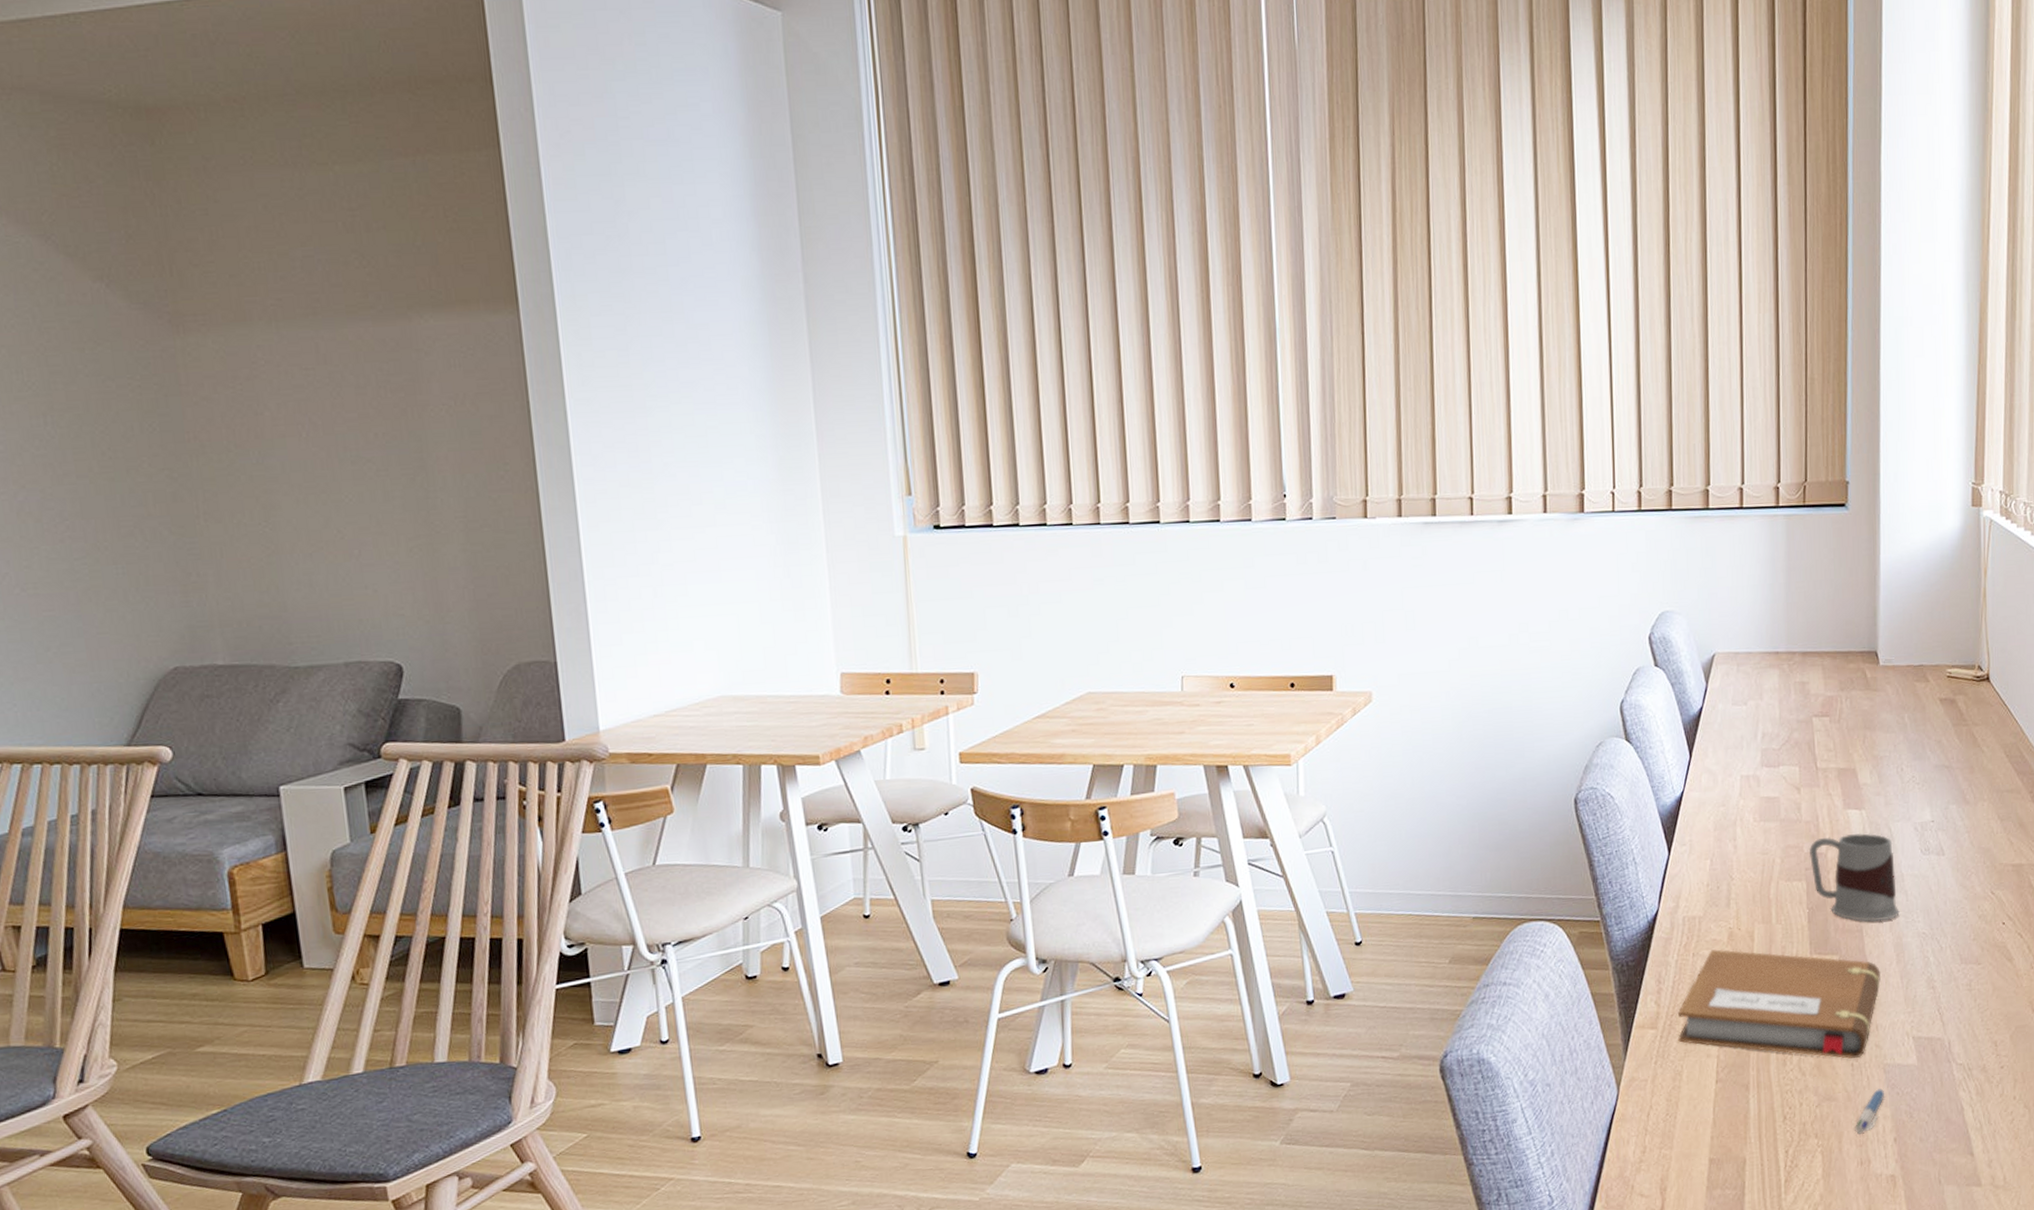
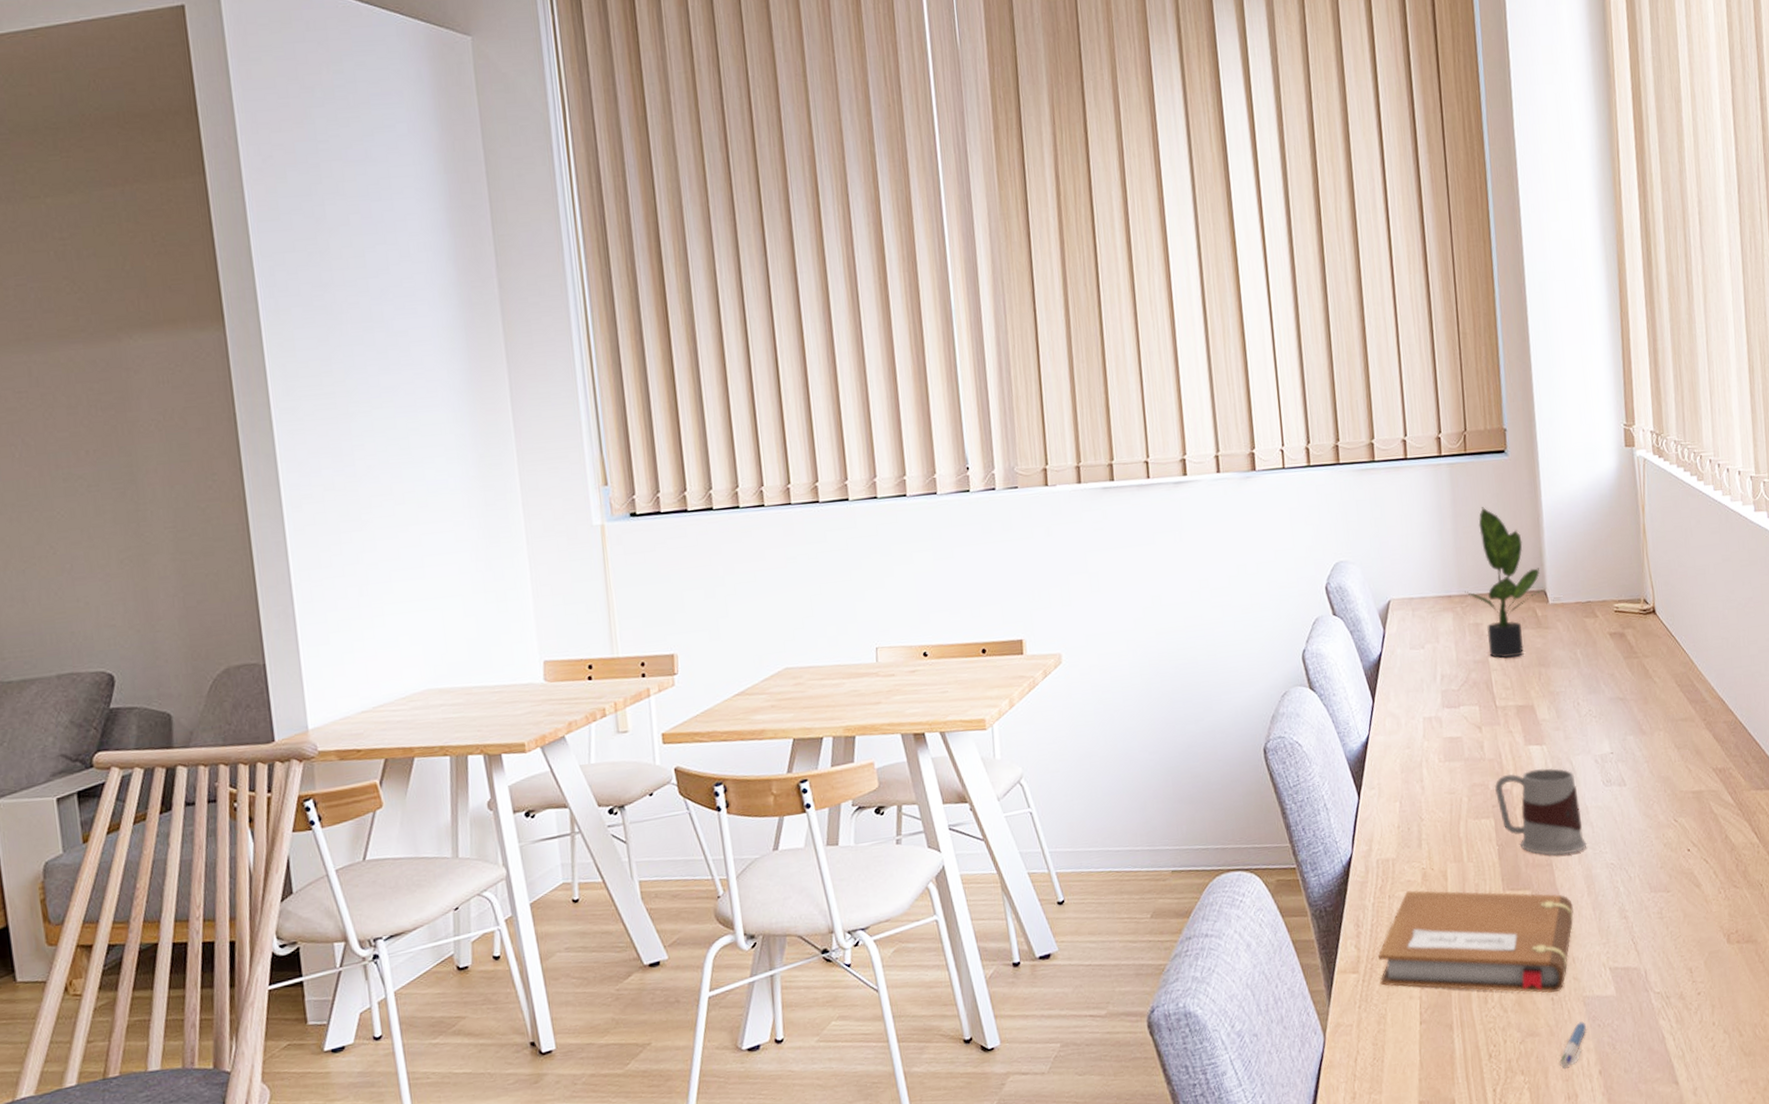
potted plant: none [1793,562,1879,719] -> present [1465,507,1547,658]

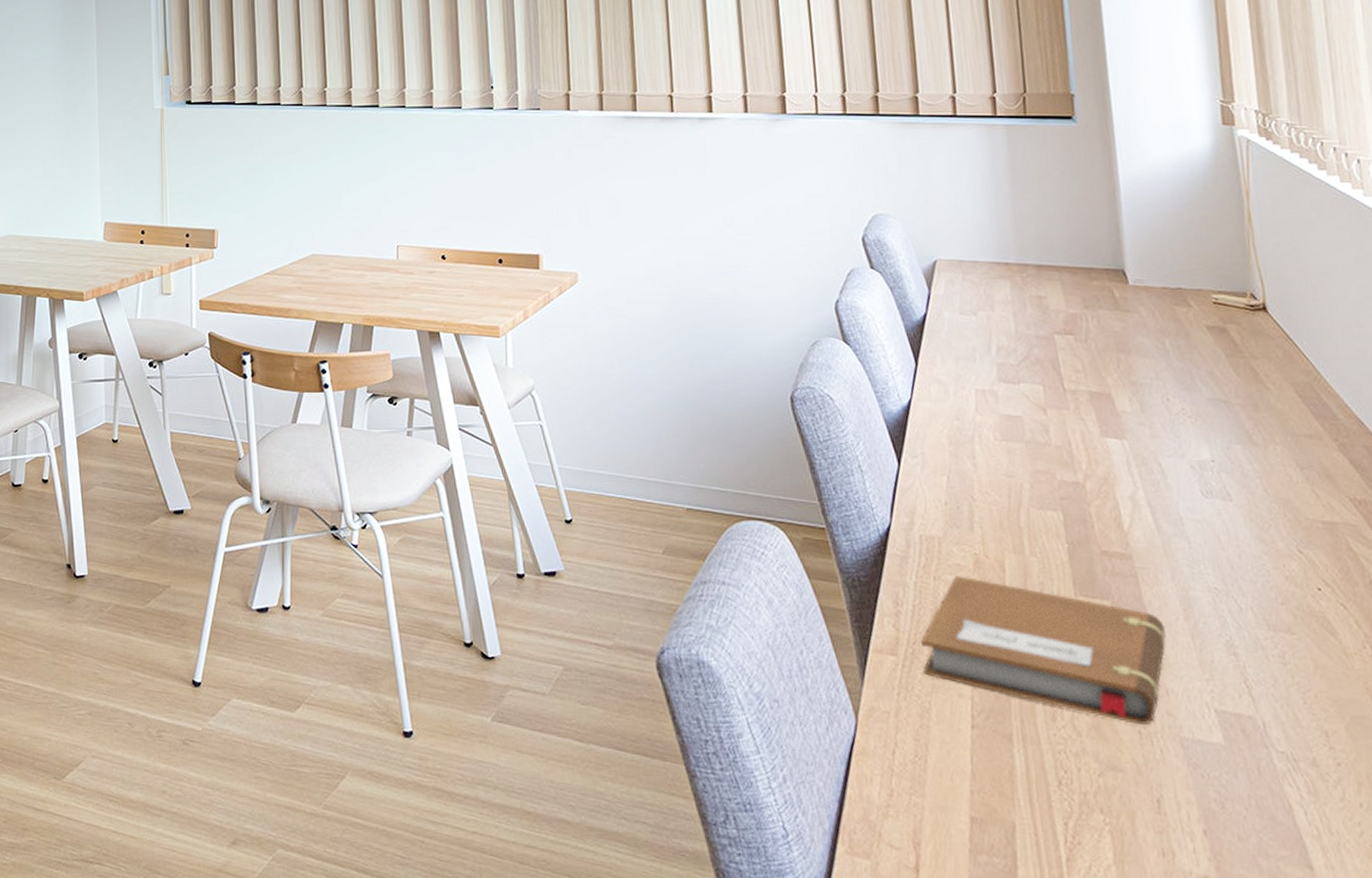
potted plant: present [1465,507,1547,658] -> none [1025,174,1126,338]
mug: present [1494,767,1587,856] -> none [1062,465,1182,568]
pen: present [1559,1021,1587,1070] -> none [1149,766,1186,819]

